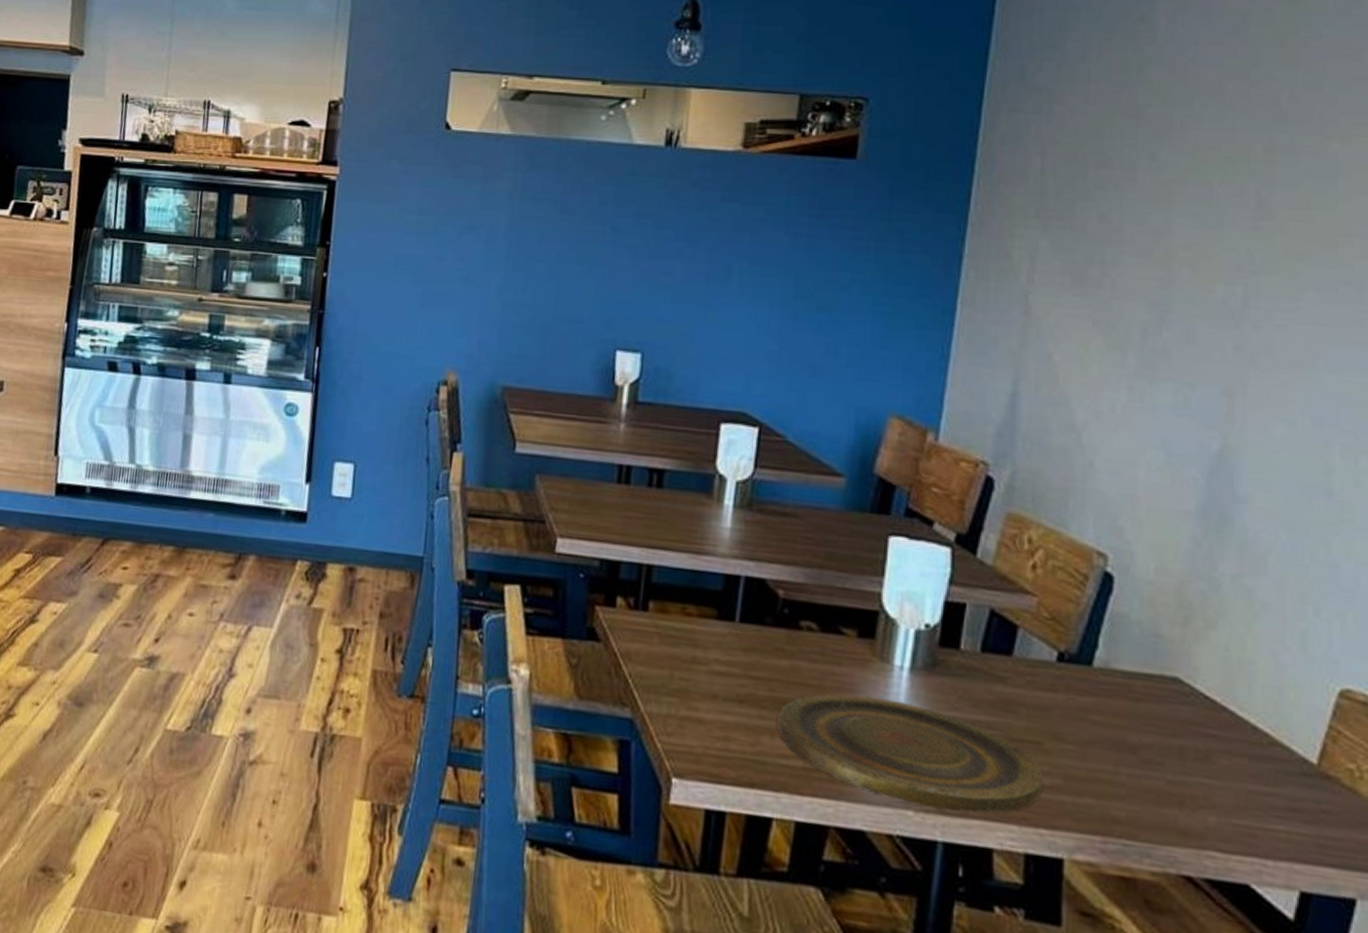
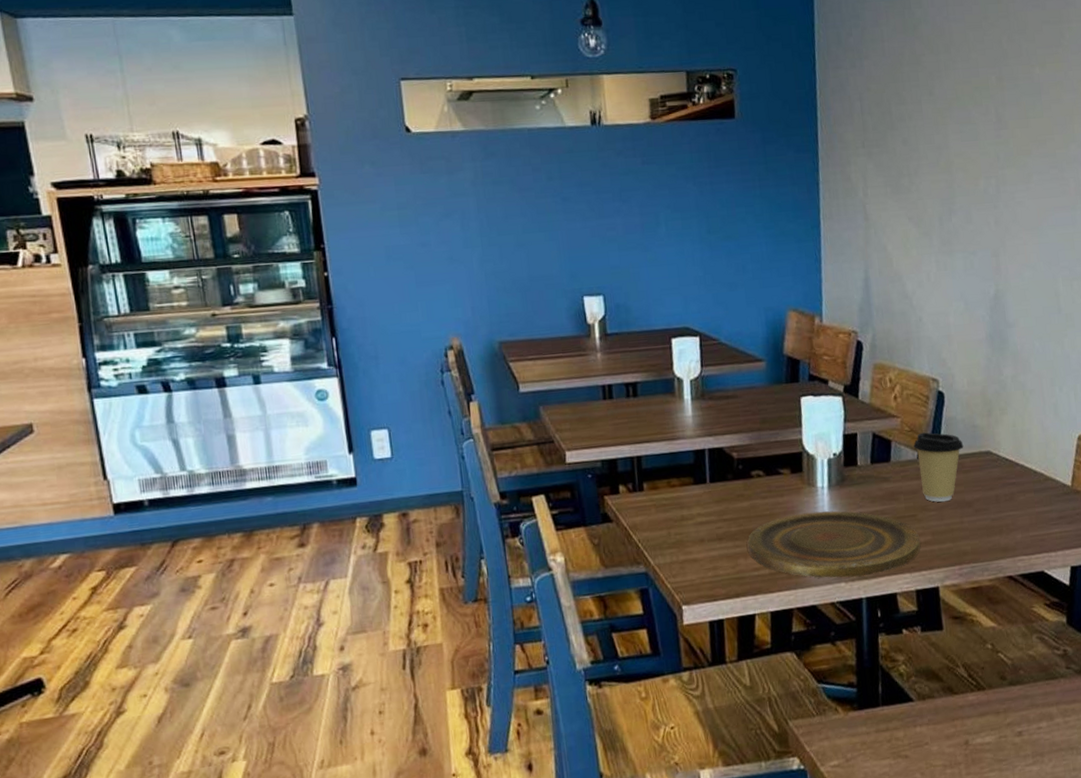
coffee cup: none [1052,625,1136,736] -> present [913,432,964,502]

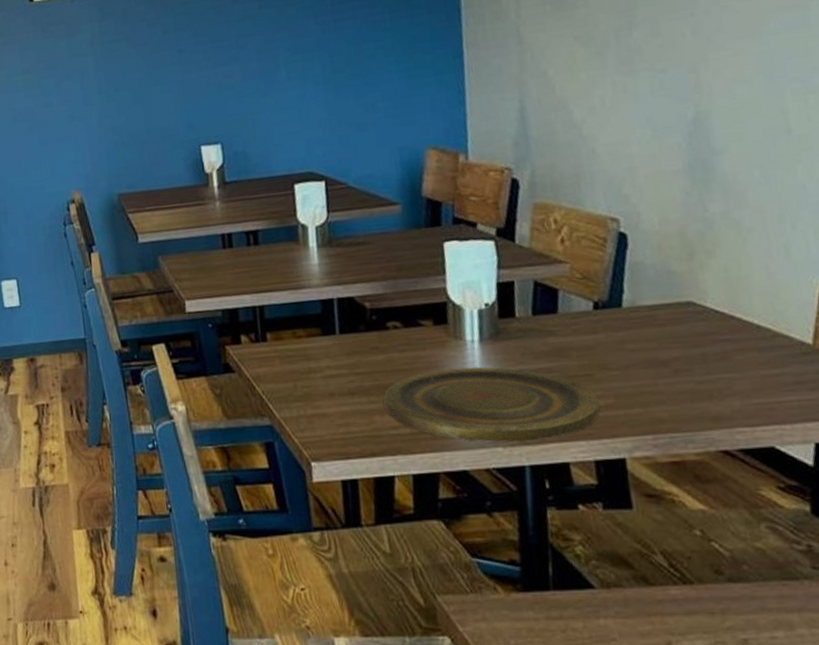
coffee cup: present [913,432,964,502] -> none [587,279,656,361]

